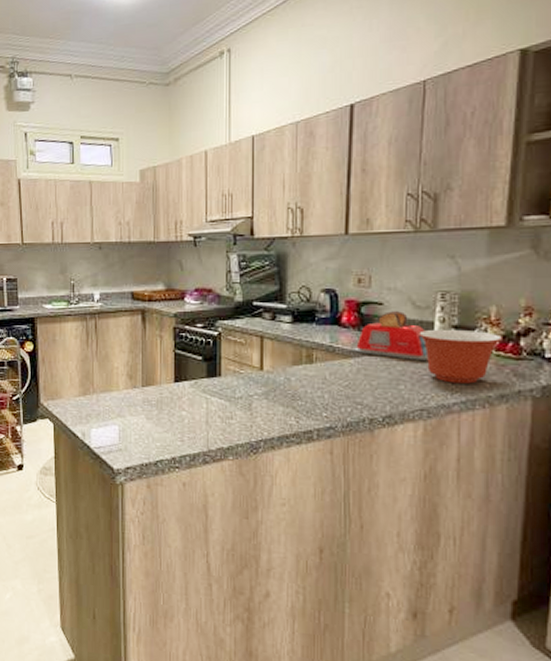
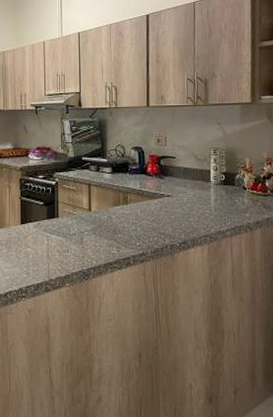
toaster: present [351,311,429,360] -> none [155,163,208,199]
mixing bowl: present [419,329,502,384] -> none [200,175,255,215]

